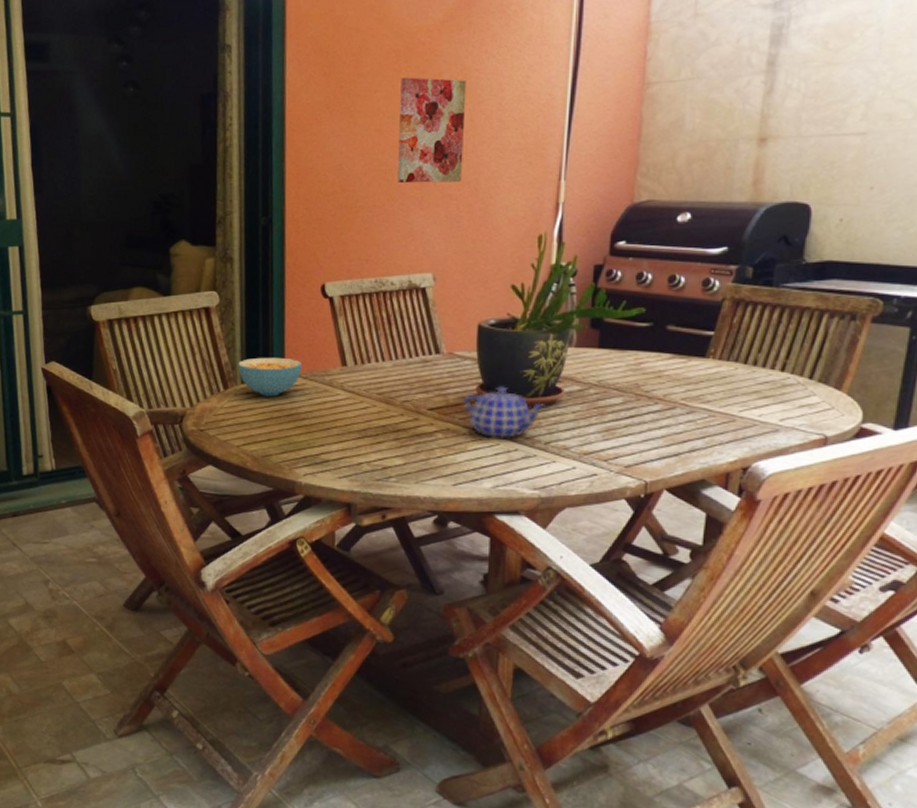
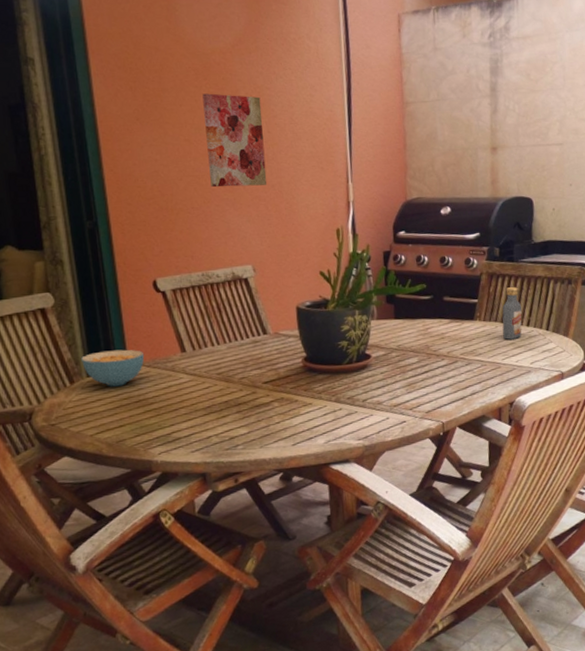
teapot: present [463,386,546,438] -> none [292,357,360,401]
vodka: none [743,319,776,386] -> present [502,287,522,340]

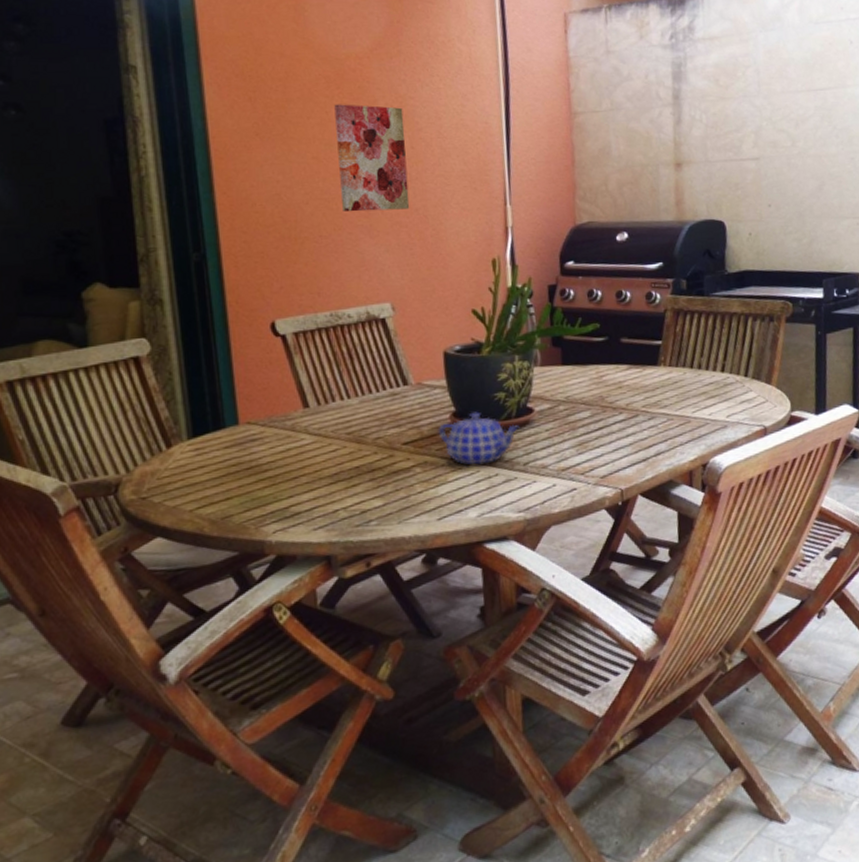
cereal bowl: present [81,349,145,387] -> none [181,405,259,451]
teapot: none [292,357,360,401] -> present [438,411,520,465]
vodka: present [502,287,522,340] -> none [691,325,716,388]

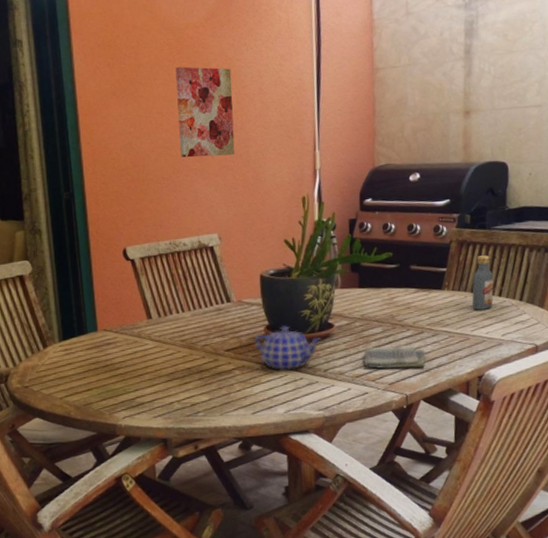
dish towel: none [570,429,642,460] -> present [364,344,426,369]
vodka: none [691,325,716,388] -> present [472,255,494,310]

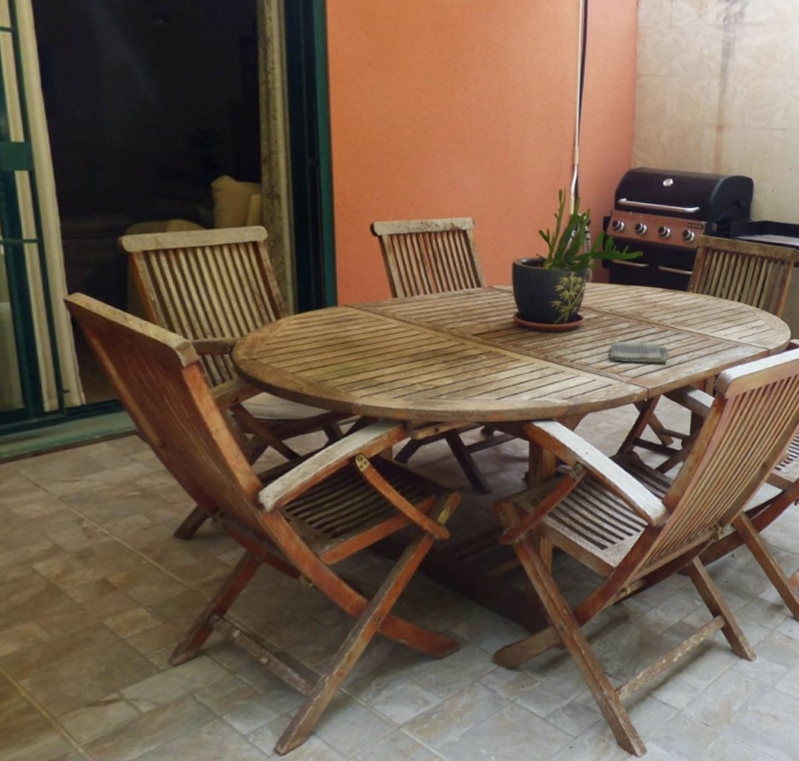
wall art: present [175,66,235,158] -> none [437,45,495,141]
teapot: present [254,325,322,370] -> none [502,314,570,358]
vodka: present [472,255,494,310] -> none [713,263,734,313]

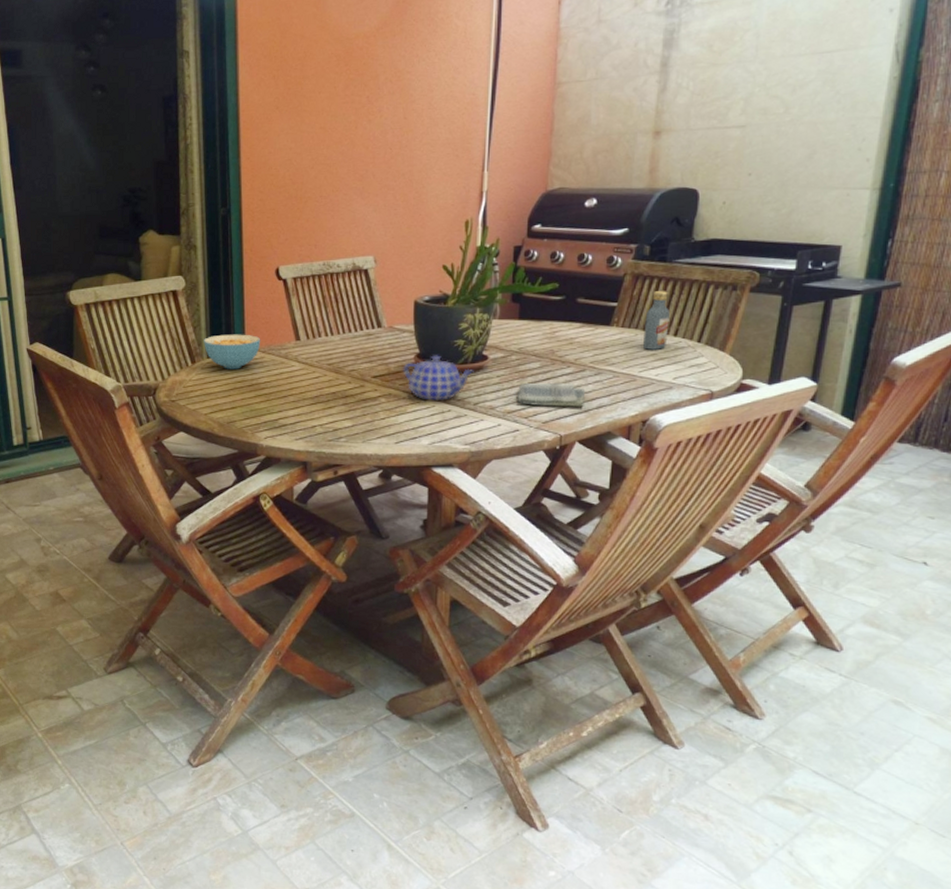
cereal bowl: none [290,289,355,326] -> present [204,334,261,369]
teapot: none [502,314,570,358] -> present [403,355,474,401]
vodka: none [713,263,734,313] -> present [642,291,669,350]

